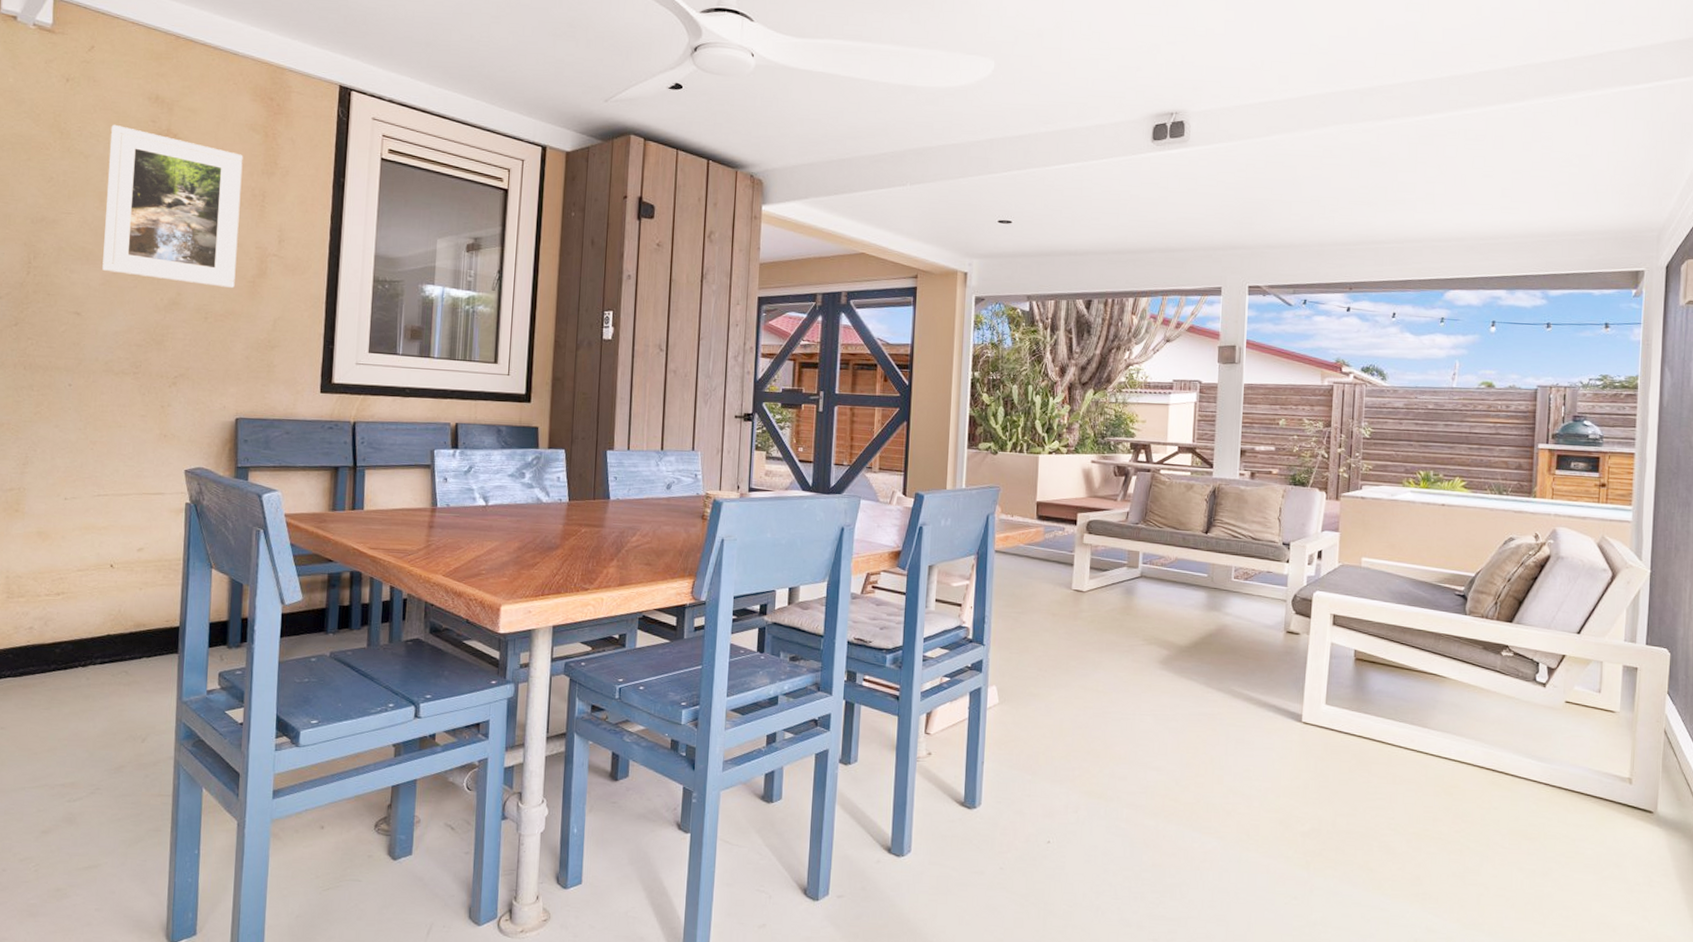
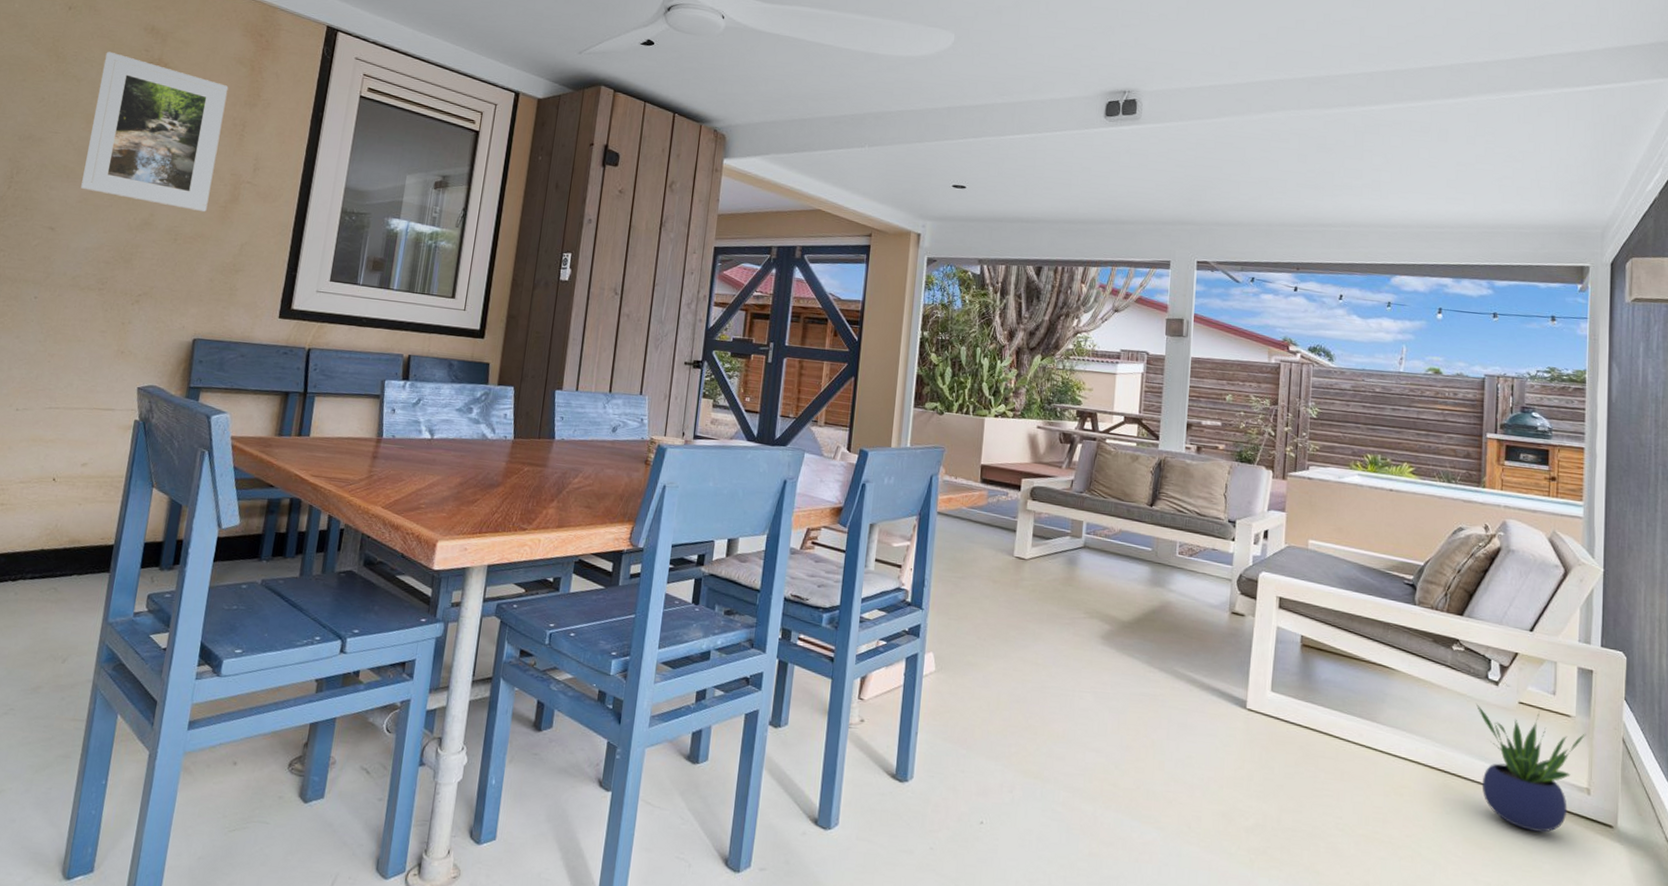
potted plant: none [1524,705,1630,822] -> present [1476,704,1587,833]

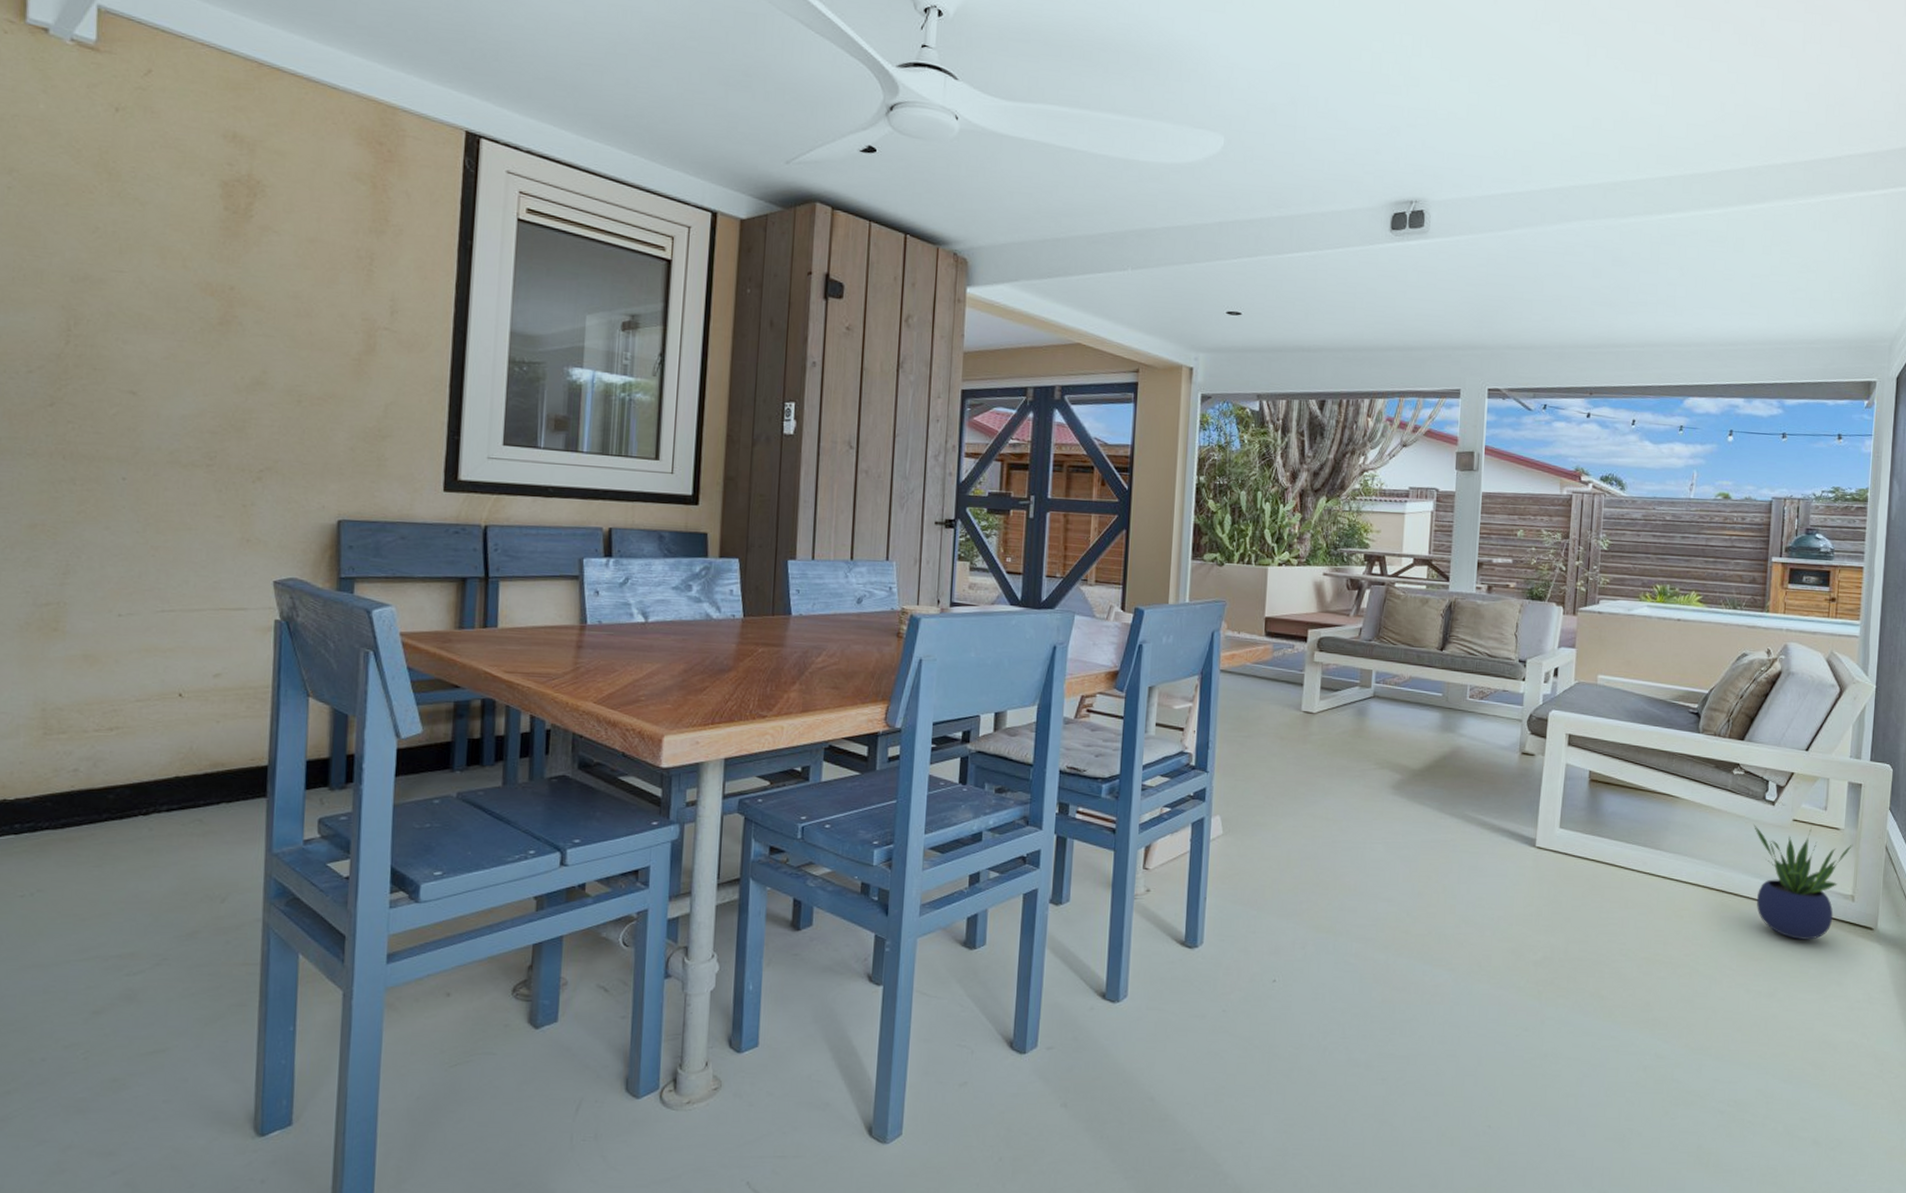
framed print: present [81,51,229,212] -> none [165,165,346,367]

